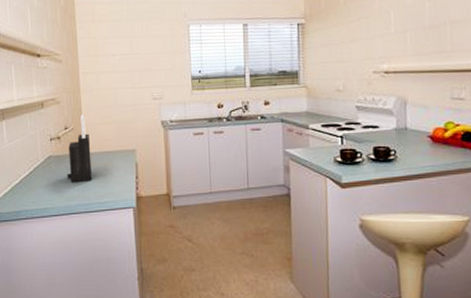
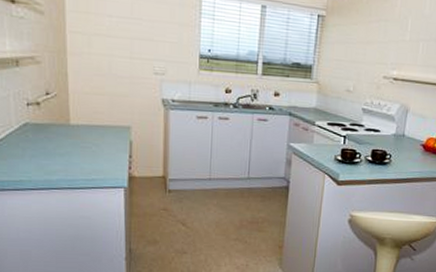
knife block: present [67,114,93,183] -> none [47,80,79,156]

